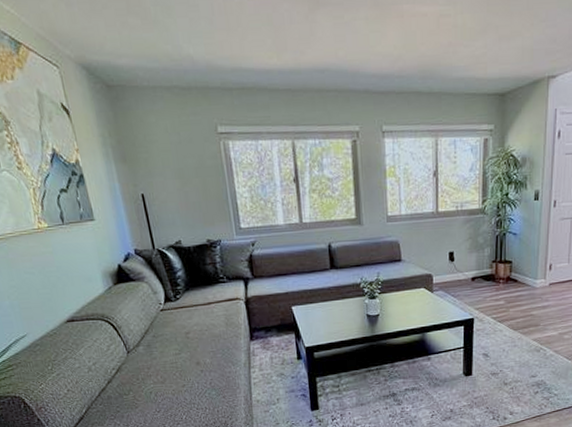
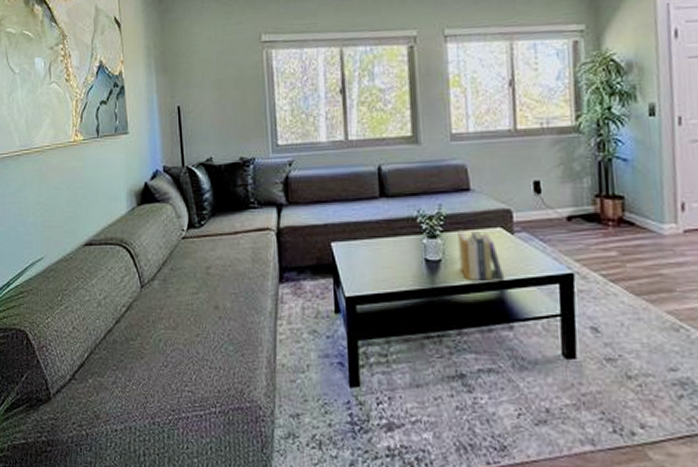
books: none [392,291,426,328] -> present [457,230,505,280]

